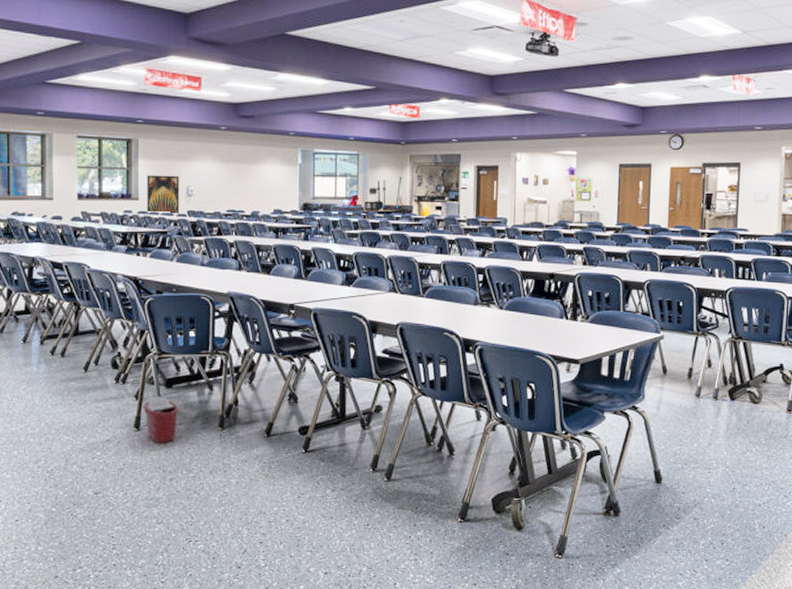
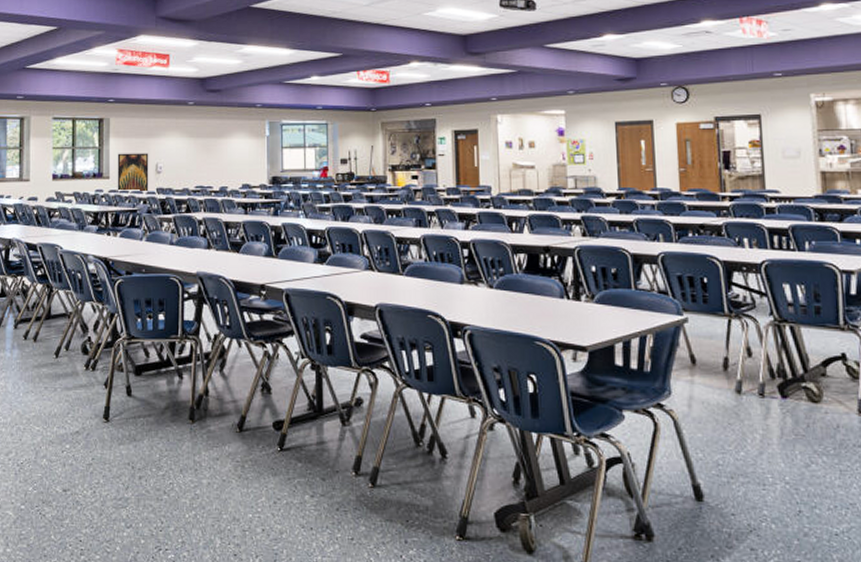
bucket: present [142,396,179,444] -> none [111,385,148,438]

